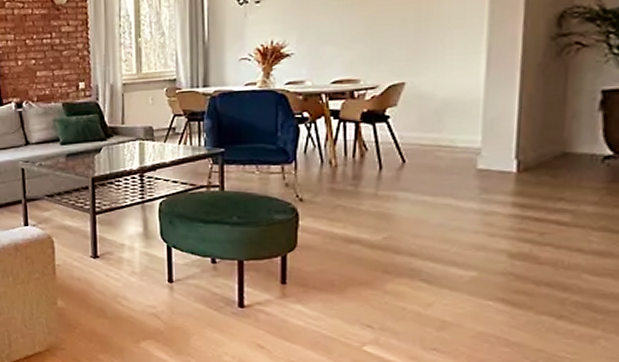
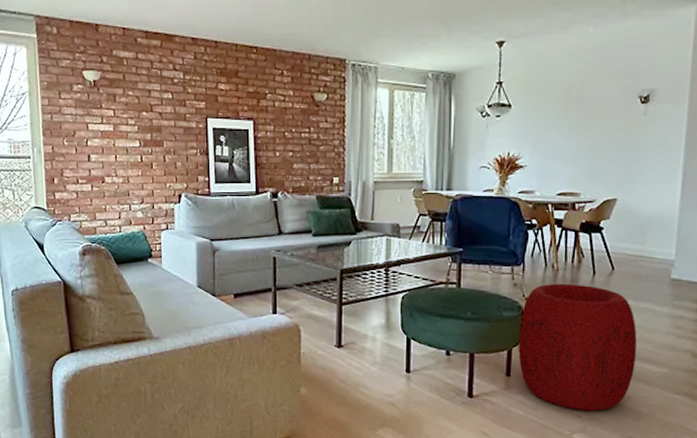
pouf: none [294,180,437,320] -> present [518,283,637,411]

